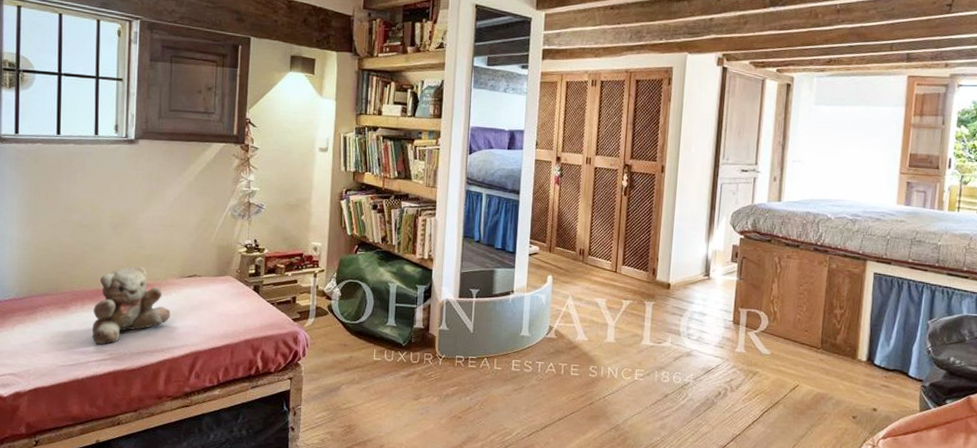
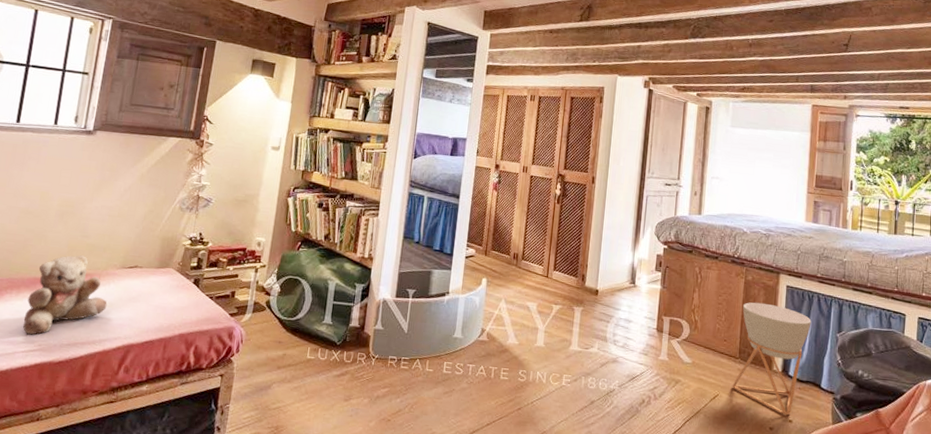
planter: none [813,291,900,404] -> present [732,302,811,416]

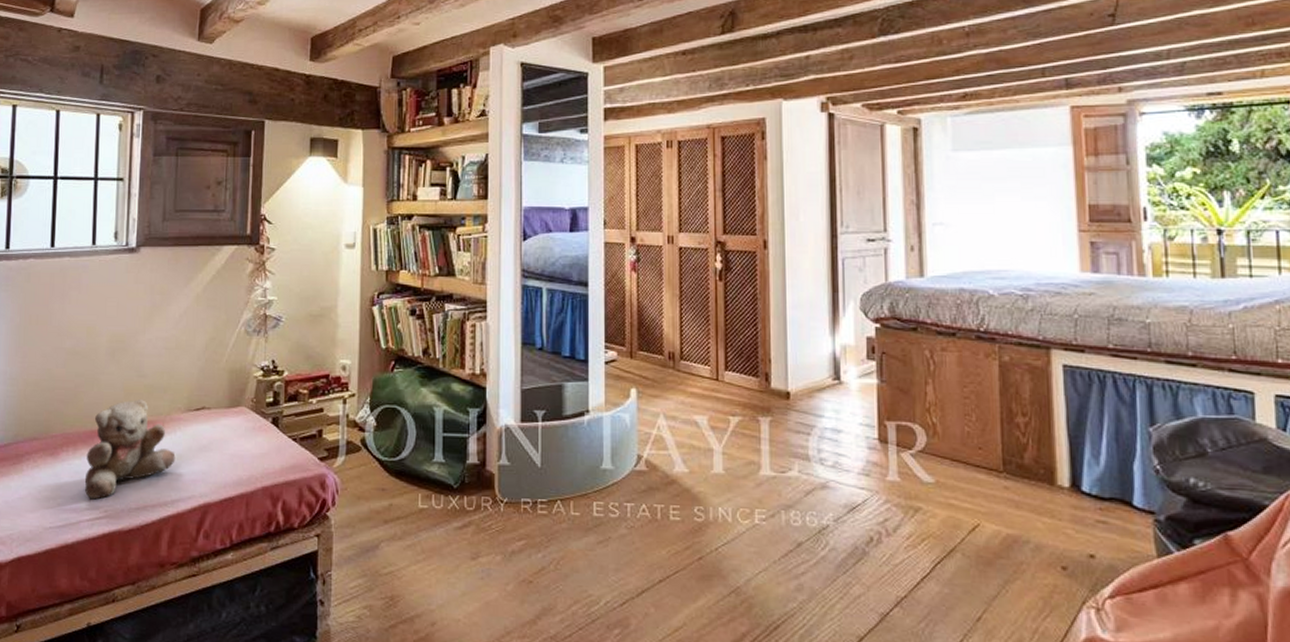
planter: present [732,302,811,416] -> none [998,391,1107,549]

